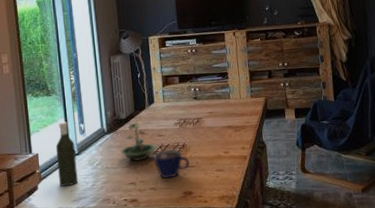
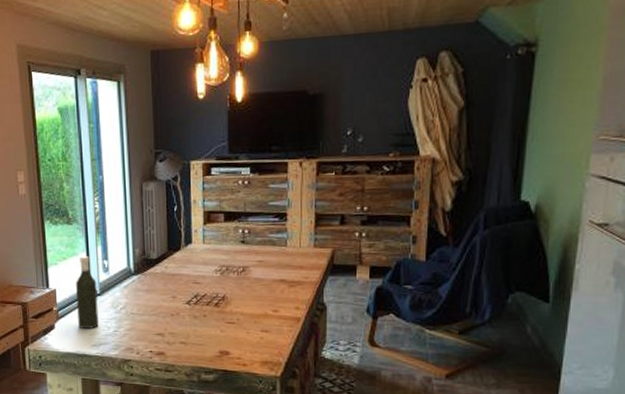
terrarium: present [119,121,157,162] -> none [147,263,192,311]
cup: present [153,149,190,179] -> none [185,300,229,334]

